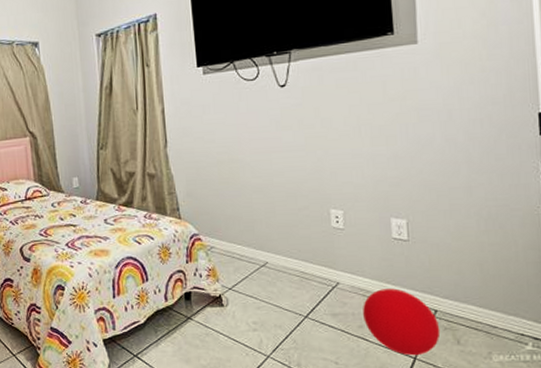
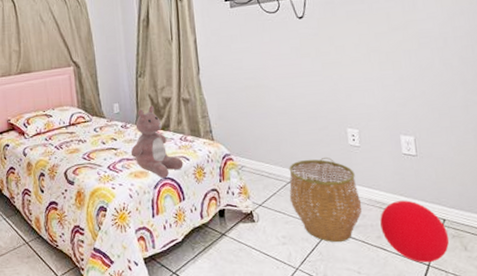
stuffed animal: none [90,180,148,257] -> present [130,105,184,178]
basket: none [262,240,343,330] -> present [289,157,362,242]

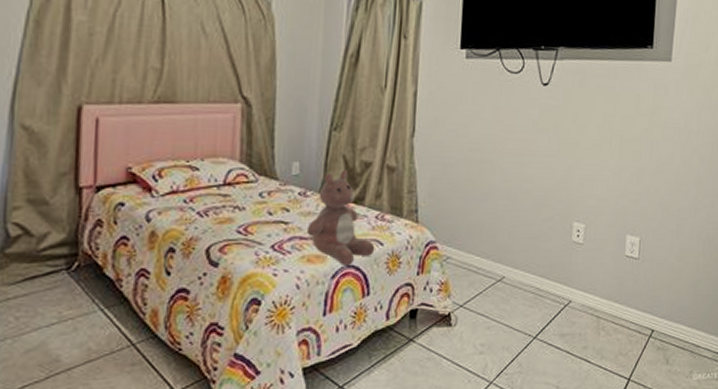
basket: present [289,157,362,242] -> none [496,254,574,352]
ball: present [380,200,450,263] -> none [589,307,654,377]

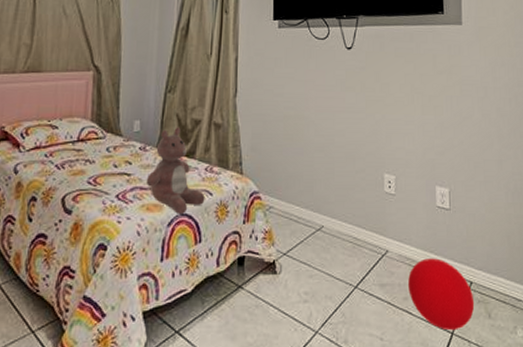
ball: none [589,307,654,377] -> present [408,258,475,331]

